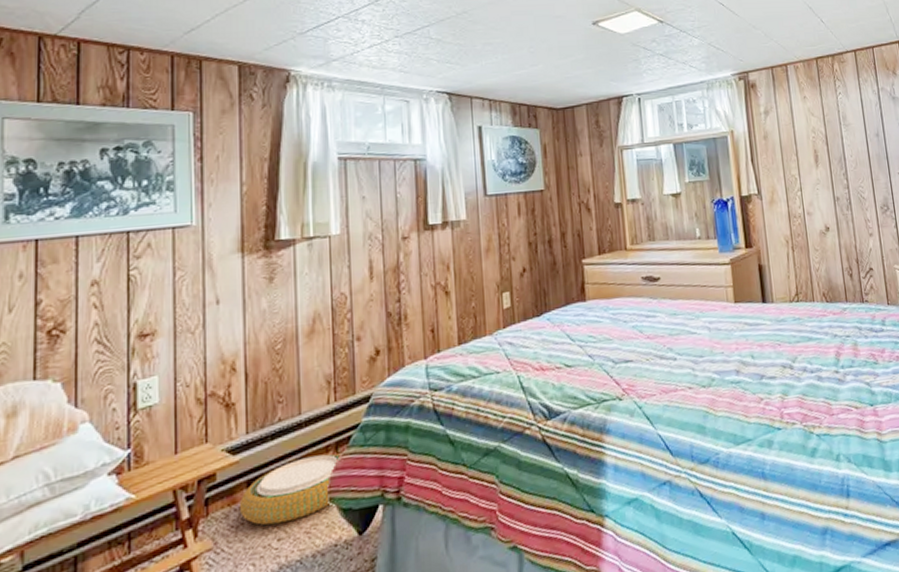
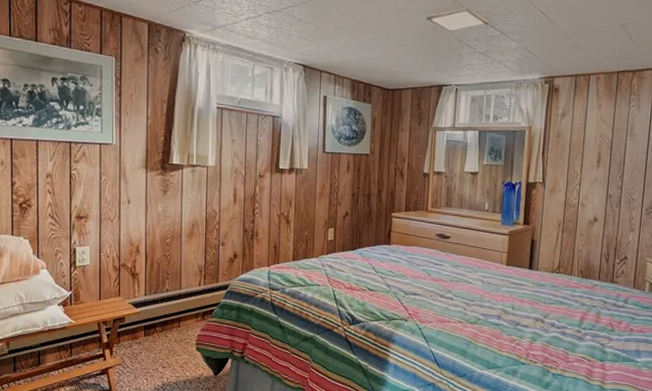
woven basket: present [240,453,340,526] -> none [140,318,205,358]

